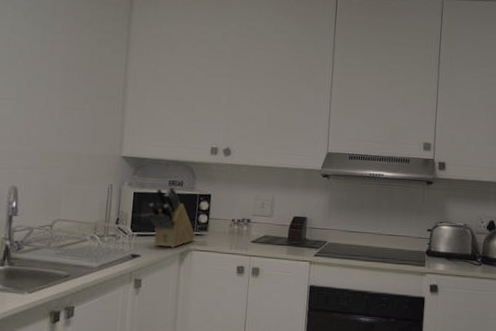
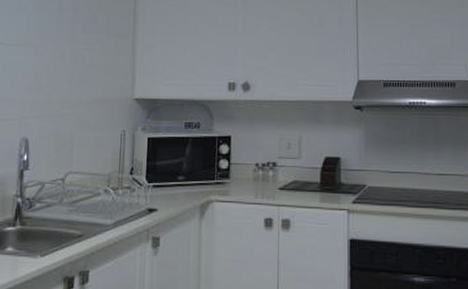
knife block: present [149,186,195,248] -> none [165,129,216,199]

